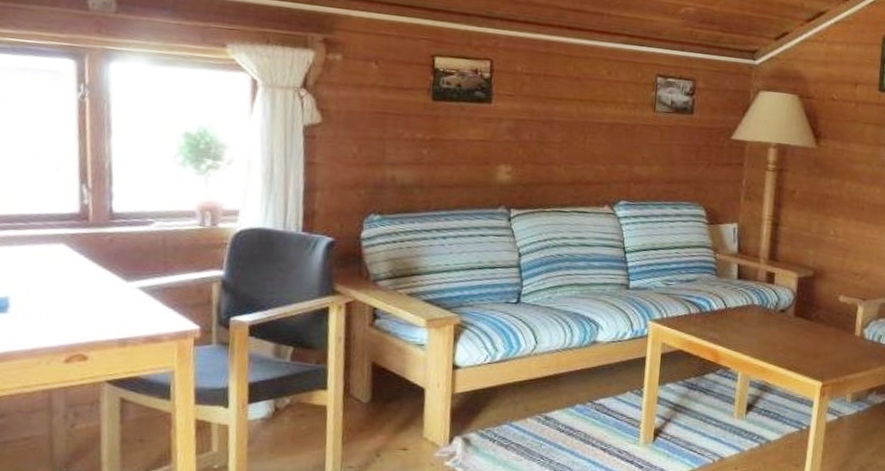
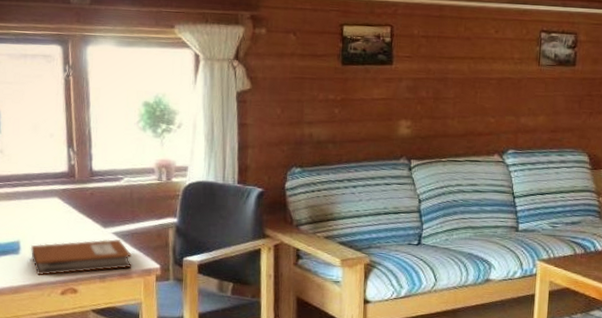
notebook: none [23,295,163,339] -> present [30,239,132,275]

